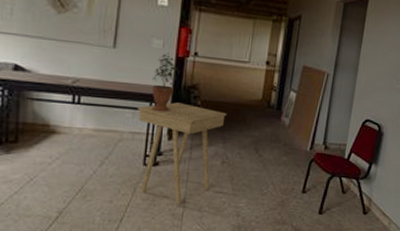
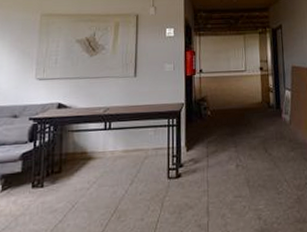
side table: present [137,102,227,206] -> none [157,115,234,216]
potted plant: present [151,53,180,113] -> none [168,74,189,127]

